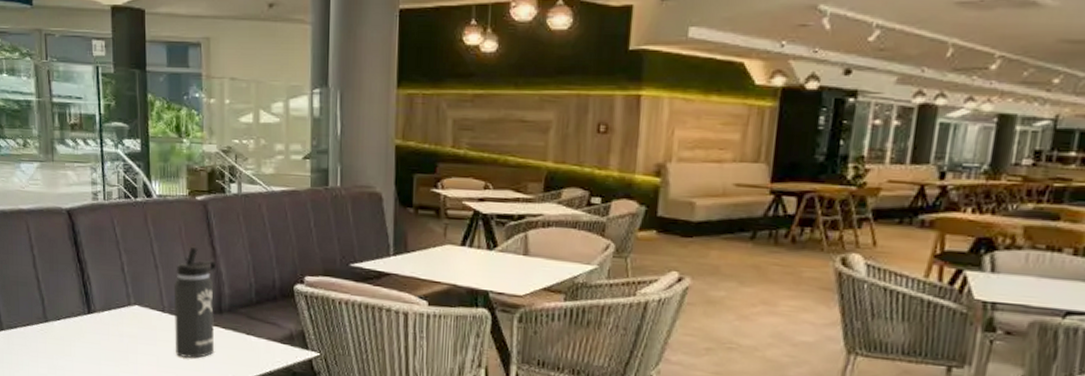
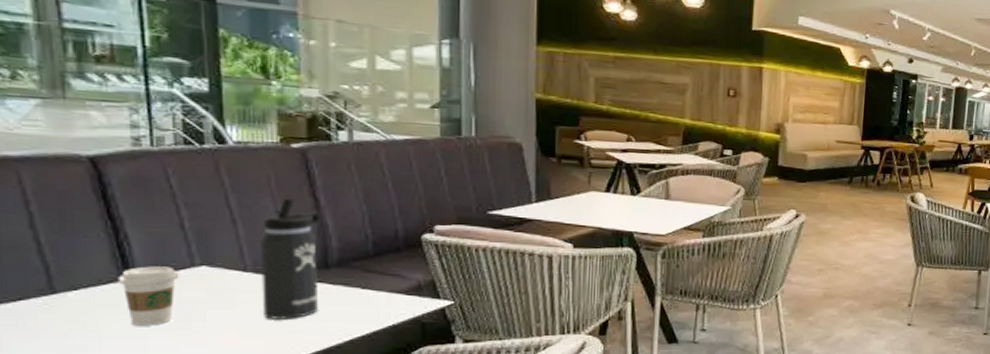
coffee cup: none [83,303,121,355] -> present [117,266,180,326]

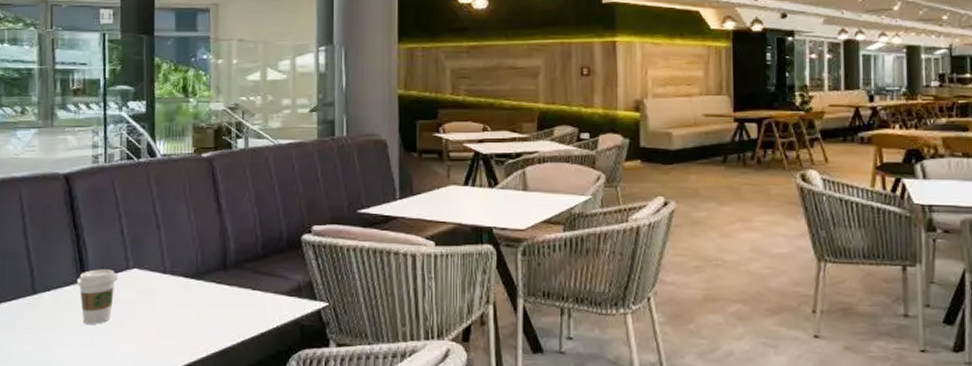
thermos bottle: present [260,199,321,321] -> none [175,205,222,321]

